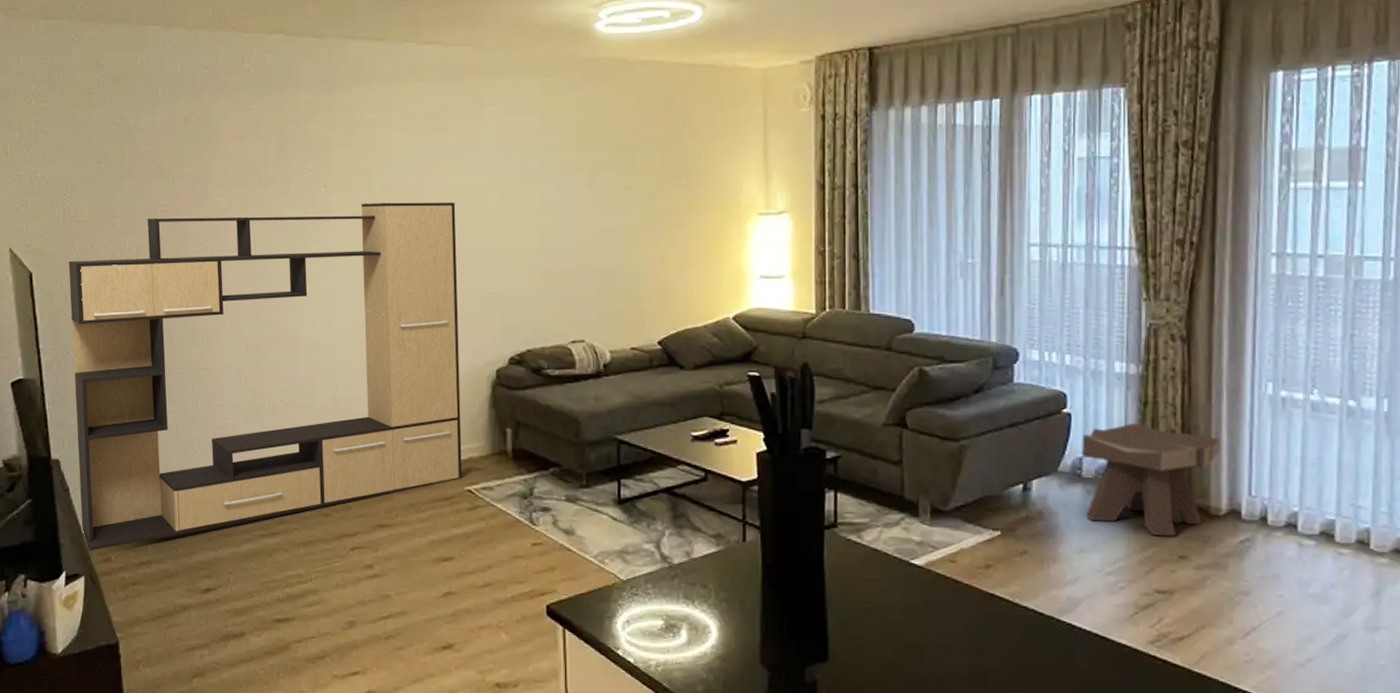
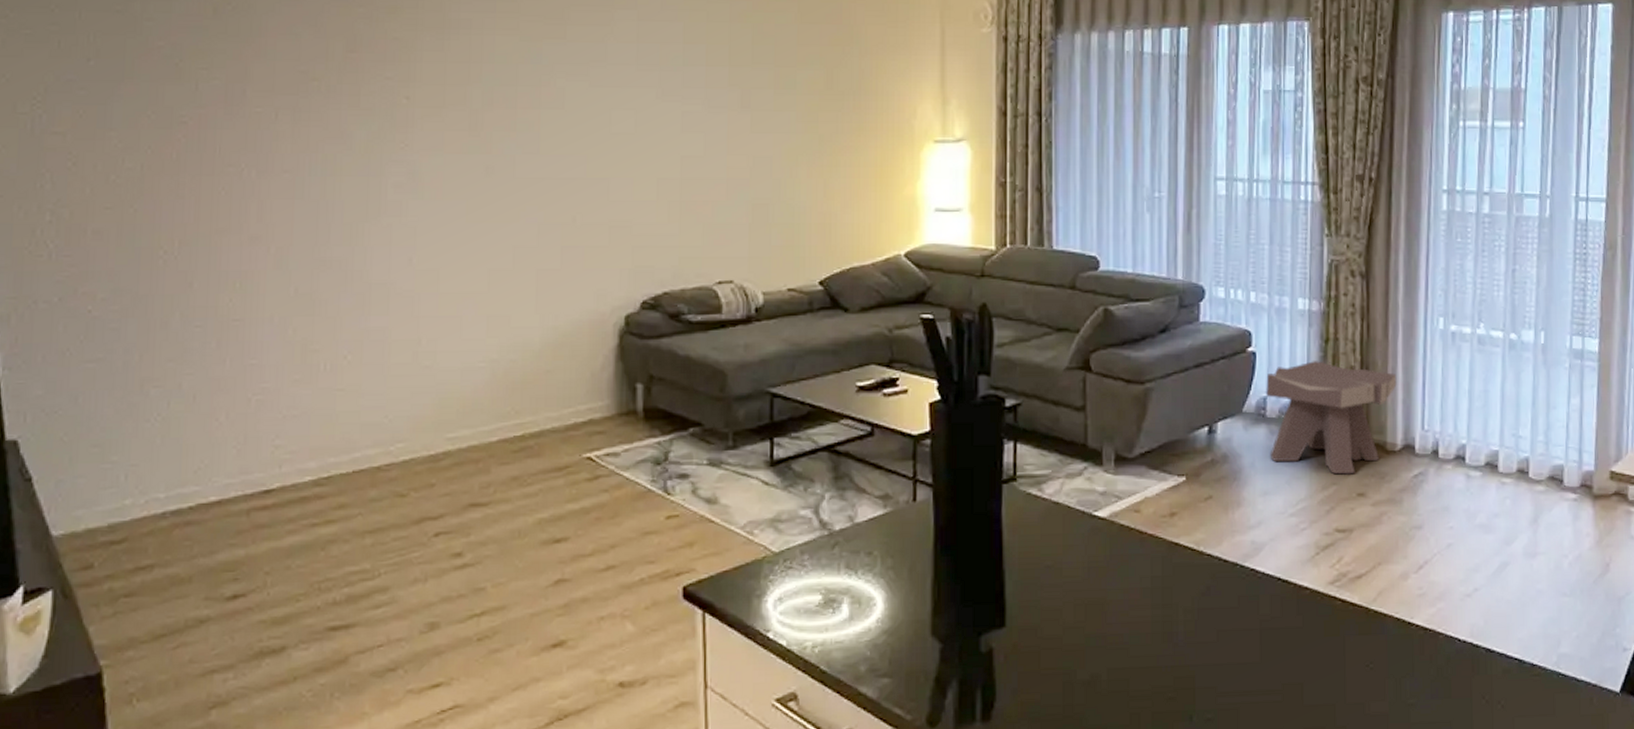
media console: present [68,202,463,551] -> none [38,119,581,557]

